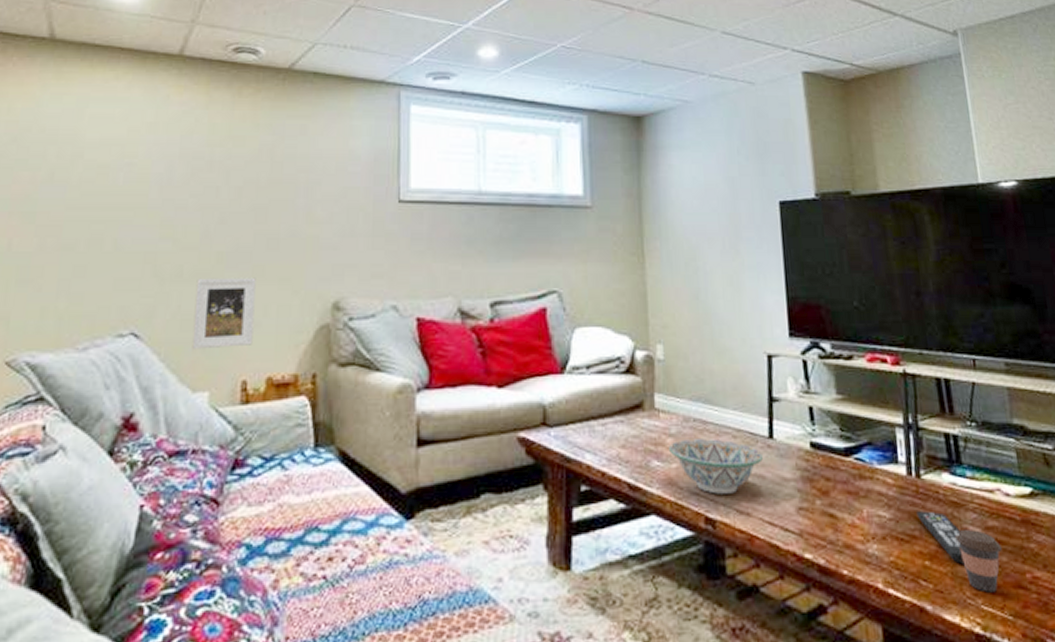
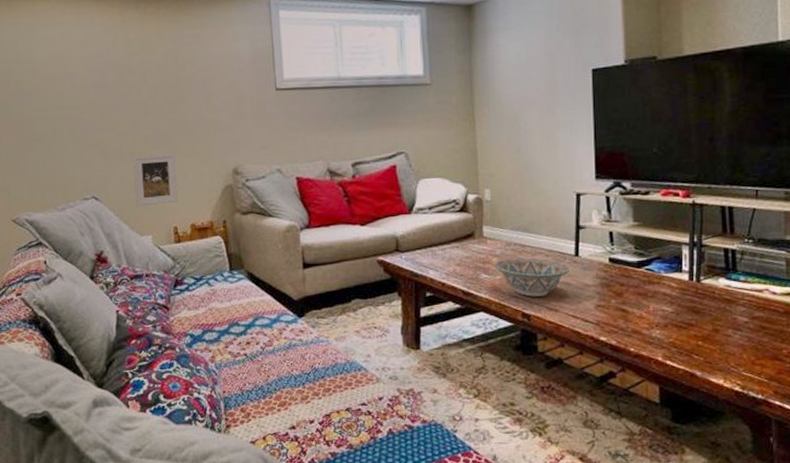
remote control: present [916,511,965,565] -> none [694,306,731,344]
coffee cup: present [955,530,1002,593] -> none [726,319,764,363]

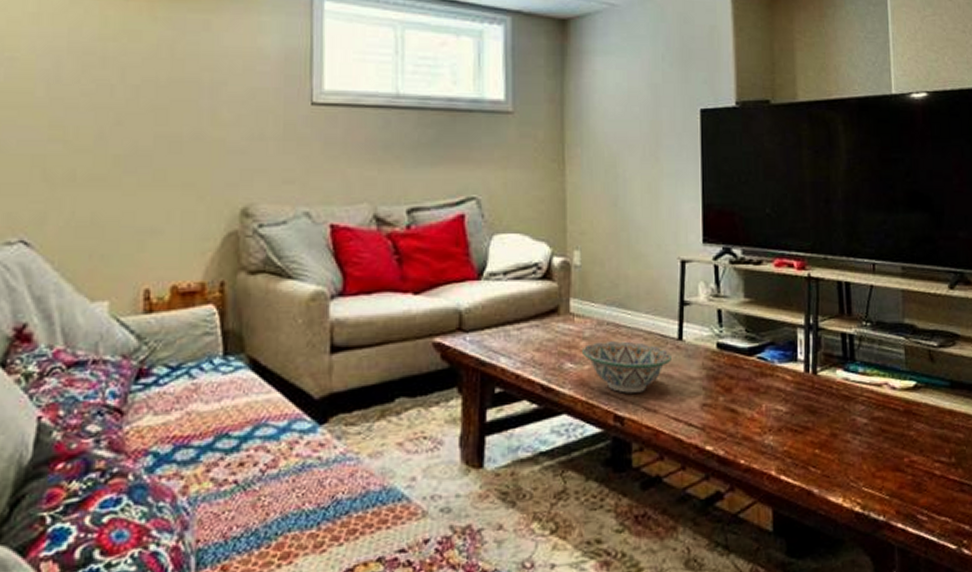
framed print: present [133,153,178,207] -> none [89,182,158,258]

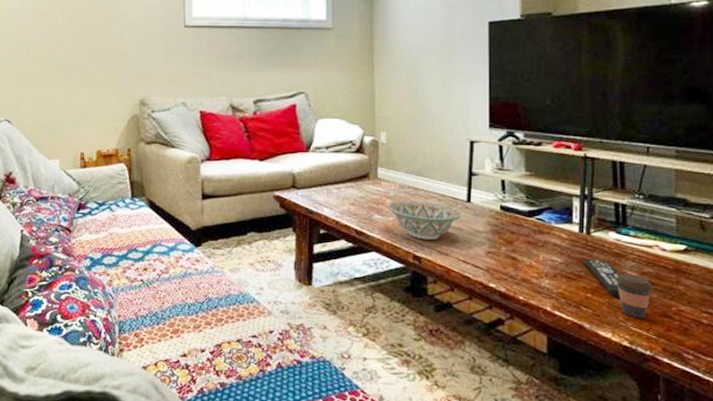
remote control: none [810,404,850,452] -> present [584,258,620,298]
coffee cup: none [844,420,885,476] -> present [615,274,654,319]

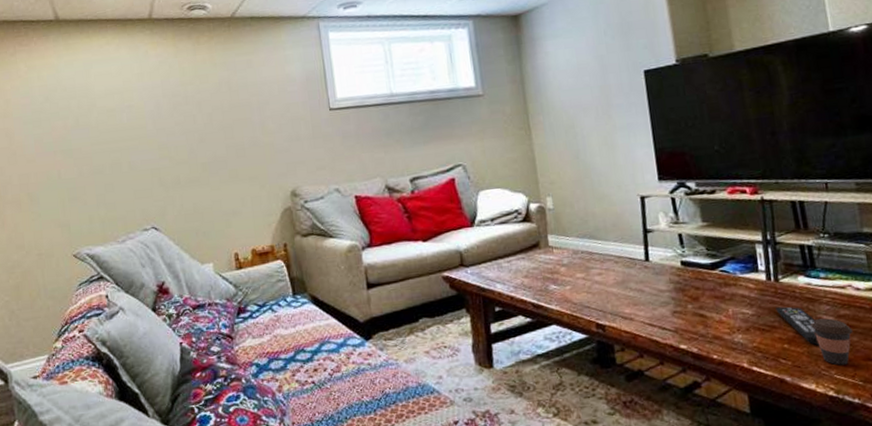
decorative bowl: present [387,201,461,240] -> none [562,265,641,306]

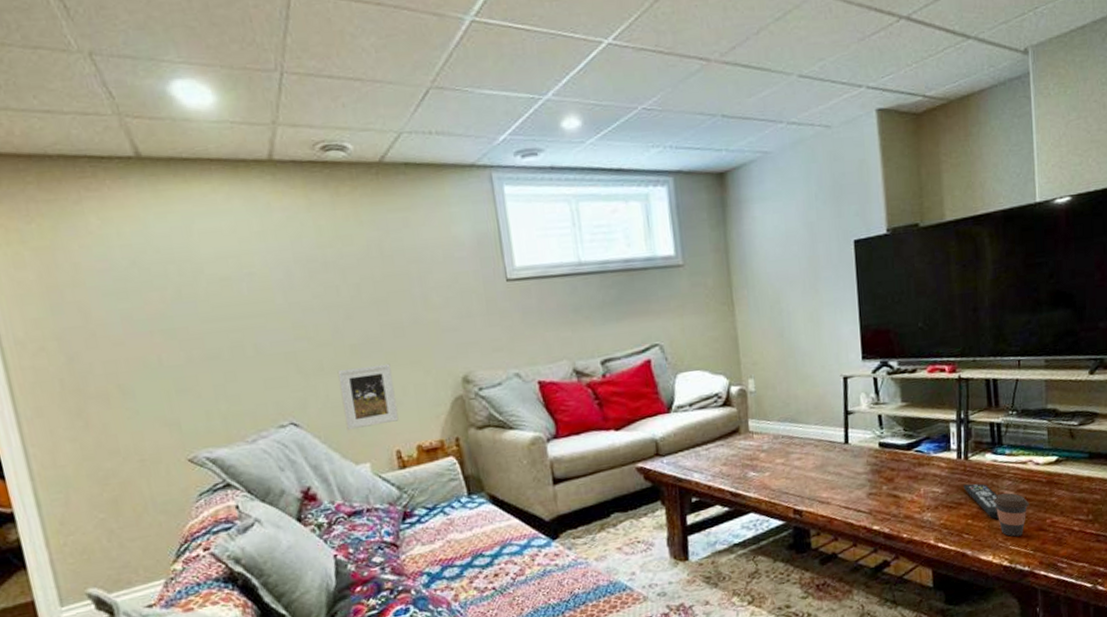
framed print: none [191,179,238,235] -> present [337,363,399,430]

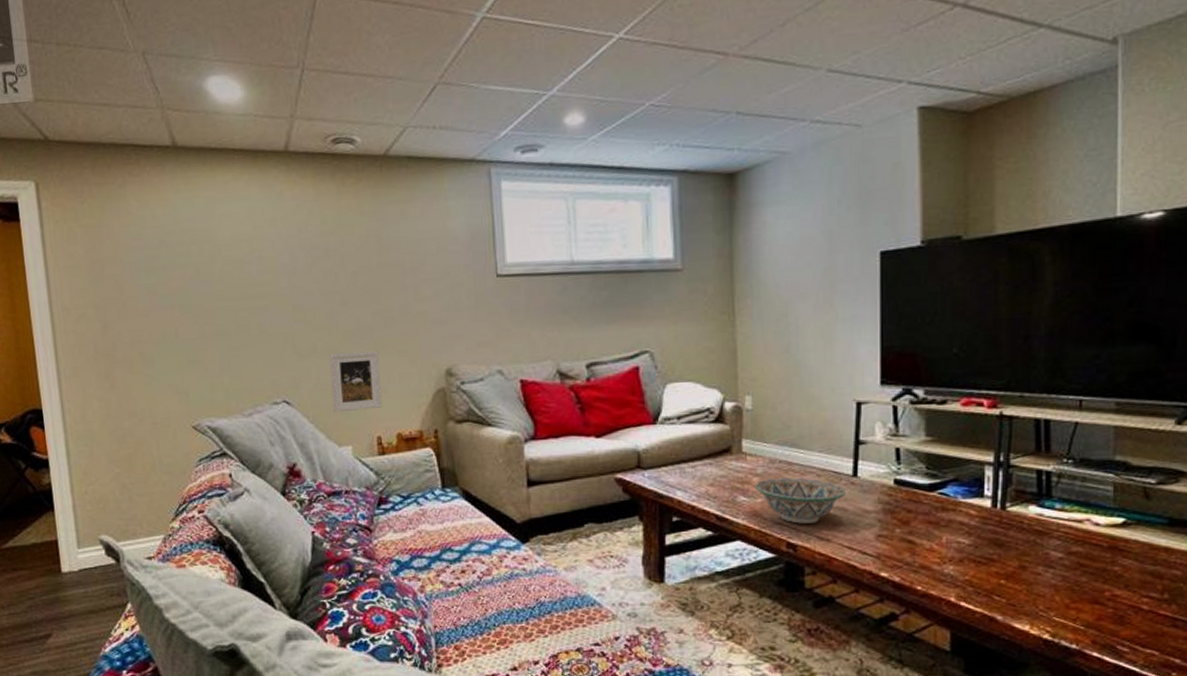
decorative bowl: none [761,449,840,492] -> present [754,477,845,524]
remote control: present [963,483,999,520] -> none [997,538,1041,584]
coffee cup: present [993,493,1029,537] -> none [1035,554,1083,607]

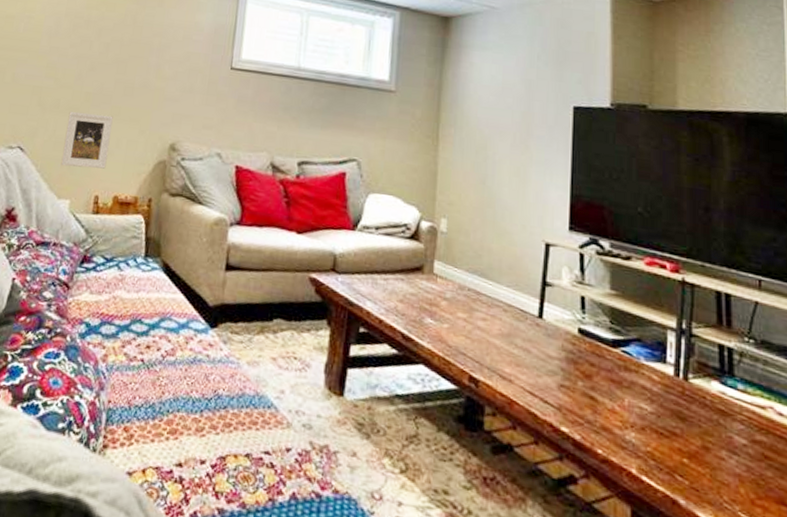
decorative bowl: present [754,477,845,524] -> none [441,304,530,360]

